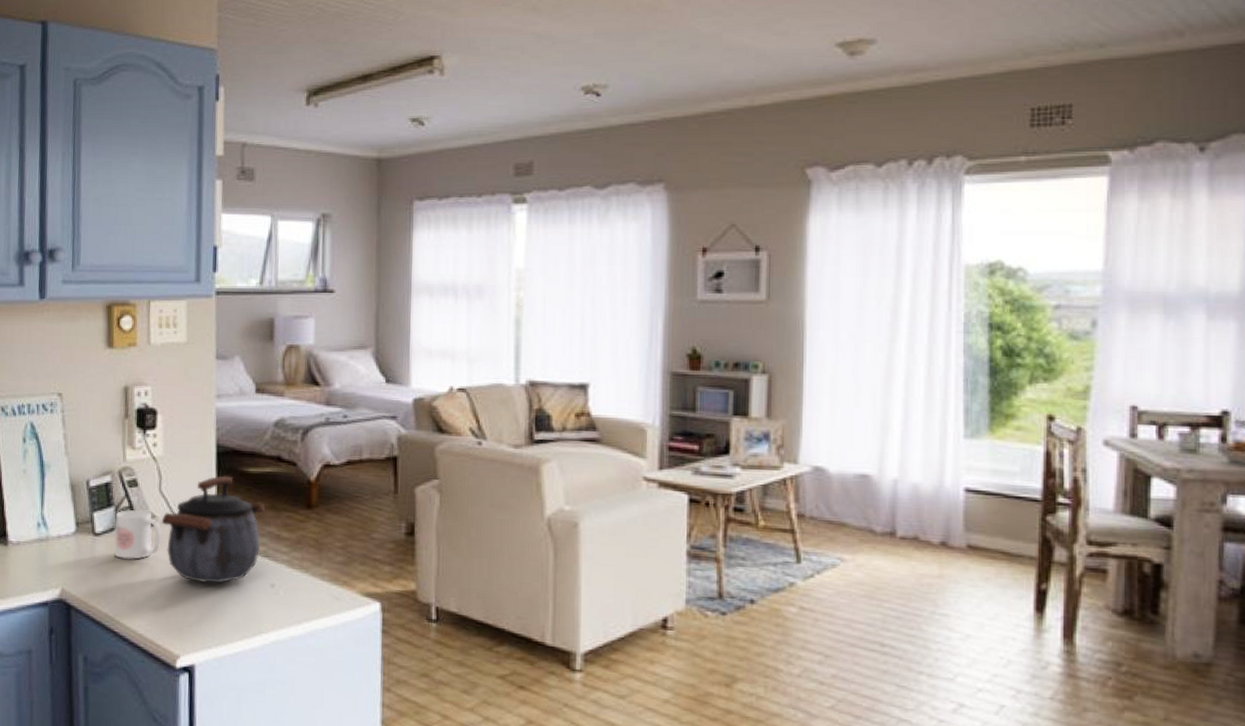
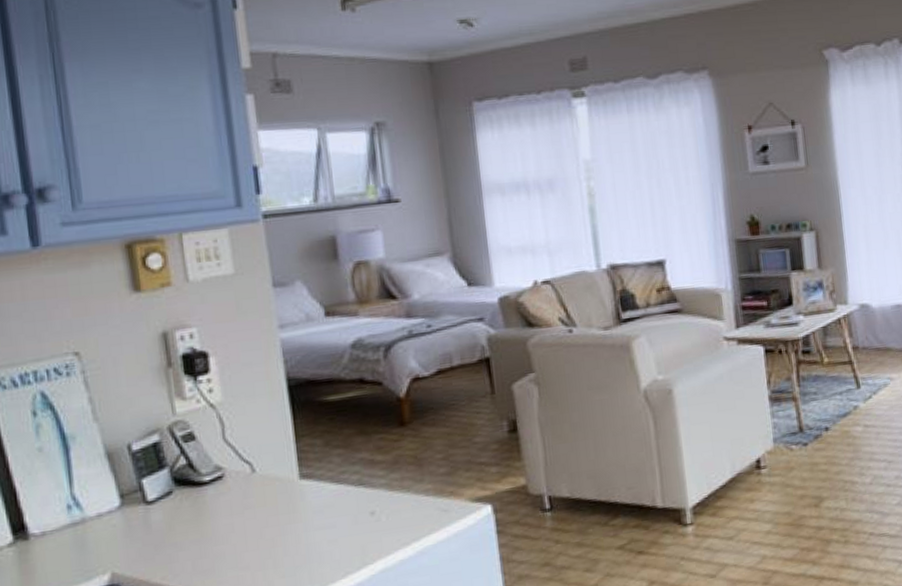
mug: present [114,509,162,560] -> none [171,463,234,523]
kettle: present [161,475,265,583] -> none [230,409,353,529]

